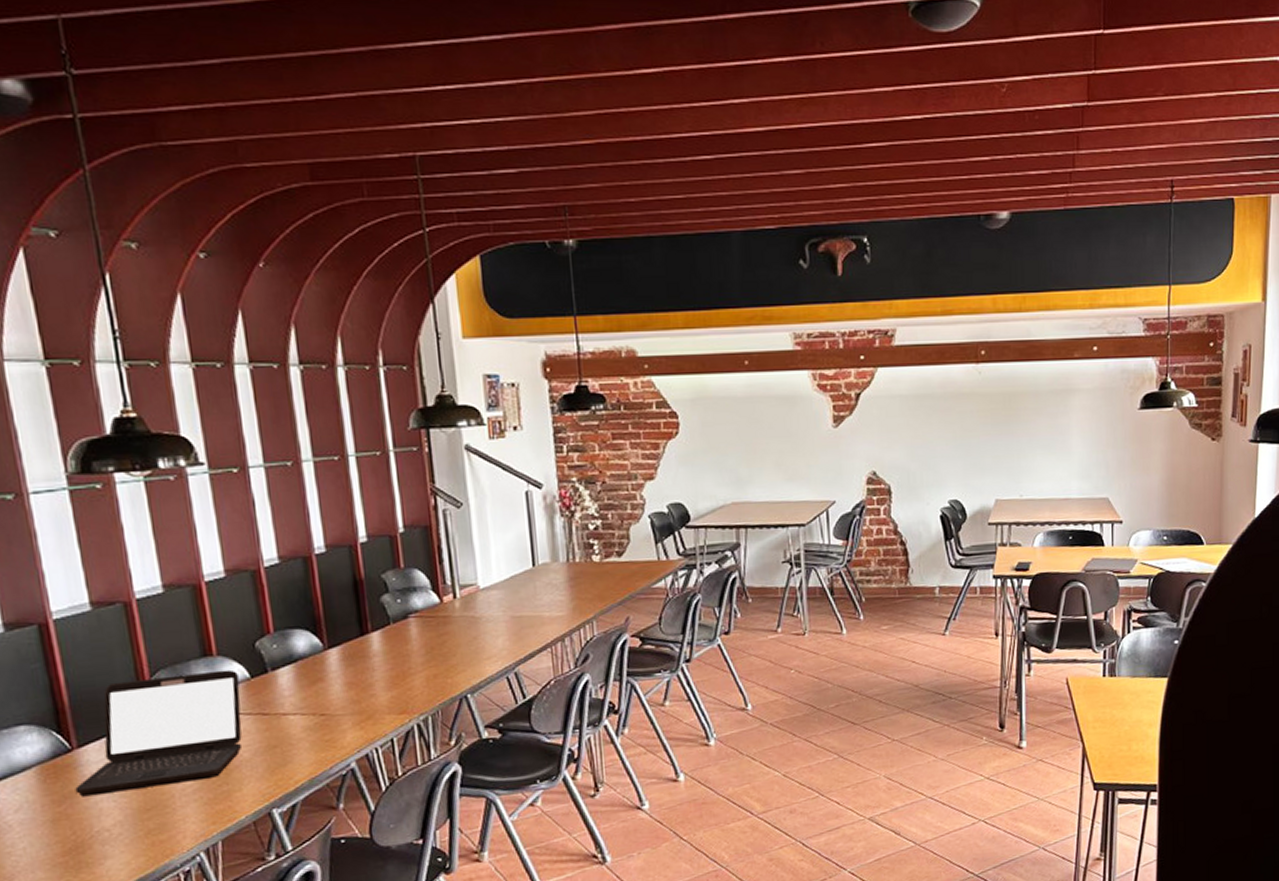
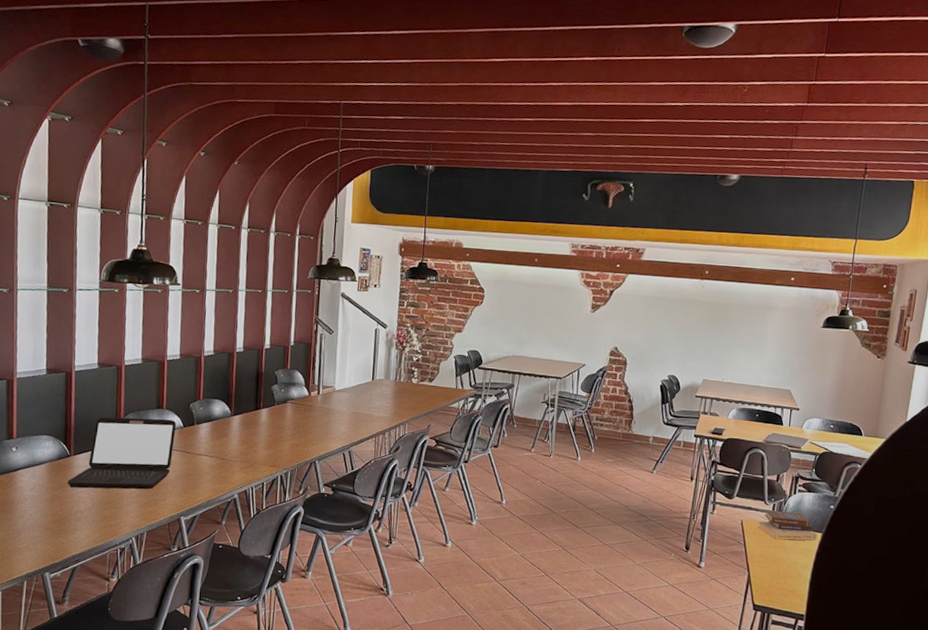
books: none [1088,656,1162,697] -> present [758,510,817,541]

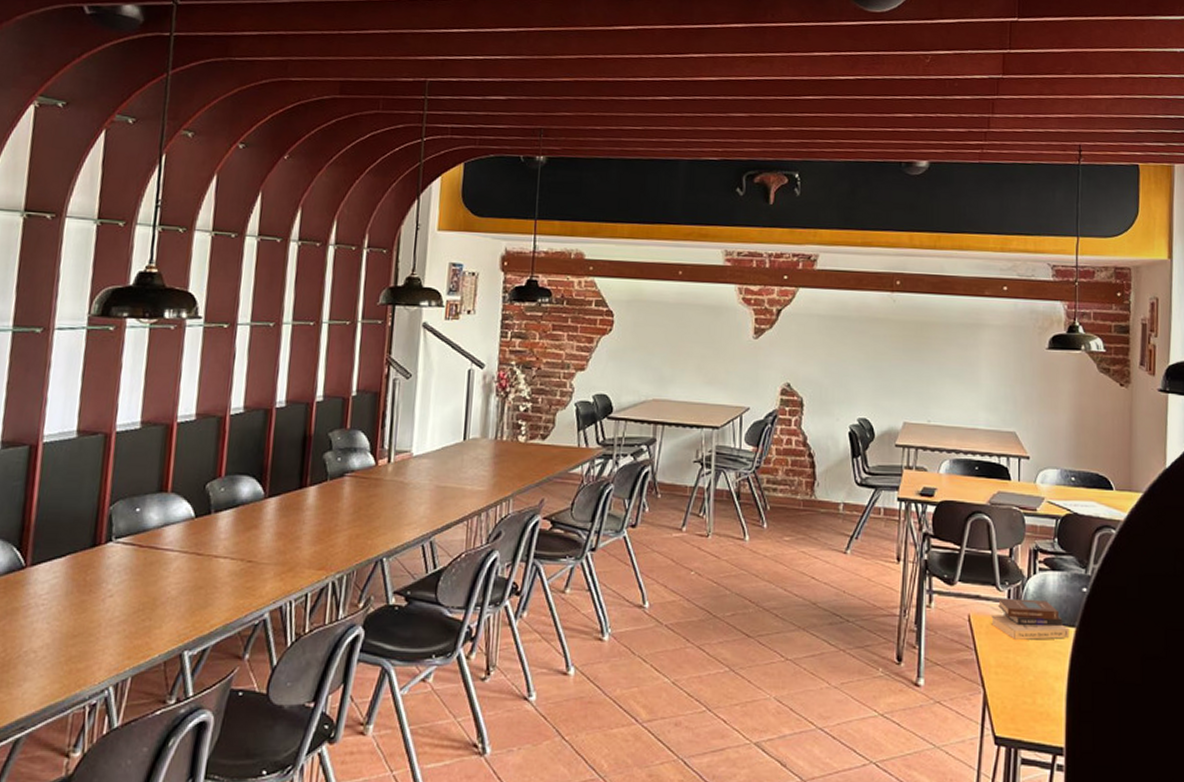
laptop: present [67,416,176,489] -> none [17,506,185,615]

